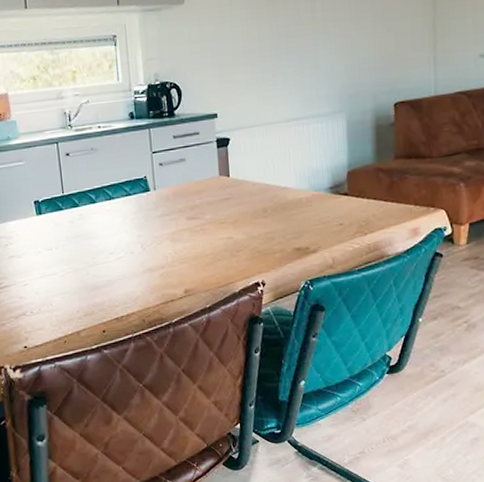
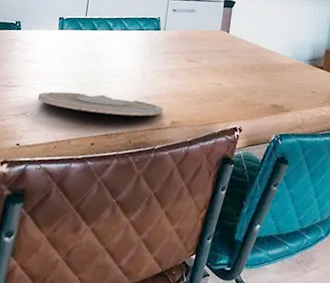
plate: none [33,274,173,301] -> present [37,91,163,116]

